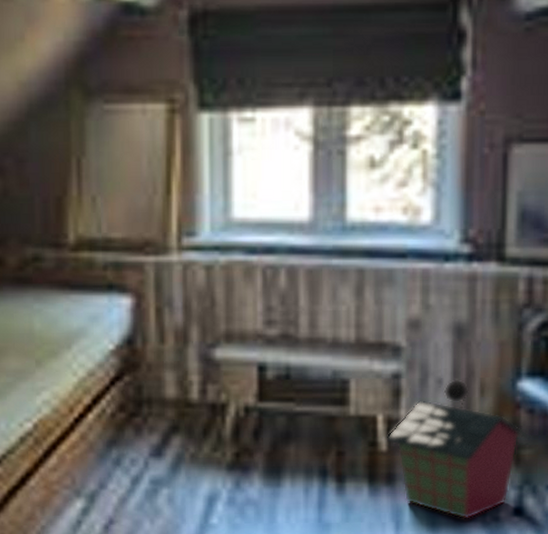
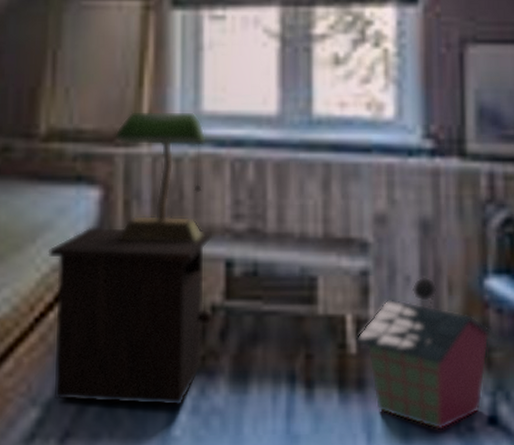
nightstand: none [83,333,246,498] -> present [48,227,213,406]
table lamp: none [144,218,237,348] -> present [115,110,206,243]

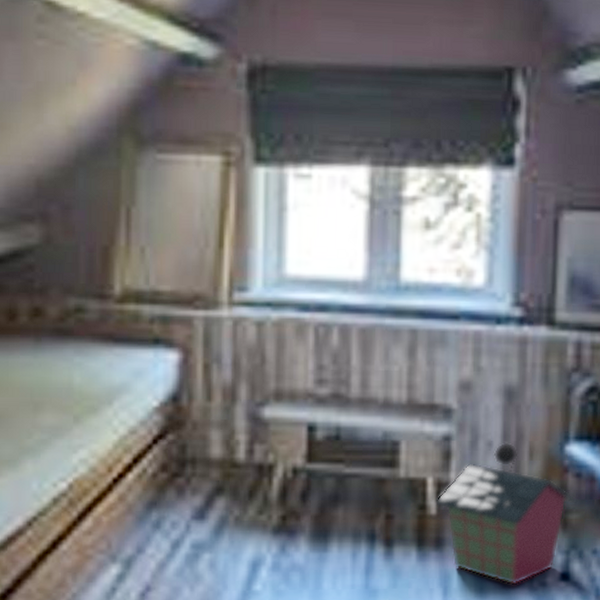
nightstand: present [48,227,213,406] -> none [125,390,295,563]
table lamp: present [115,110,206,243] -> none [194,272,290,407]

